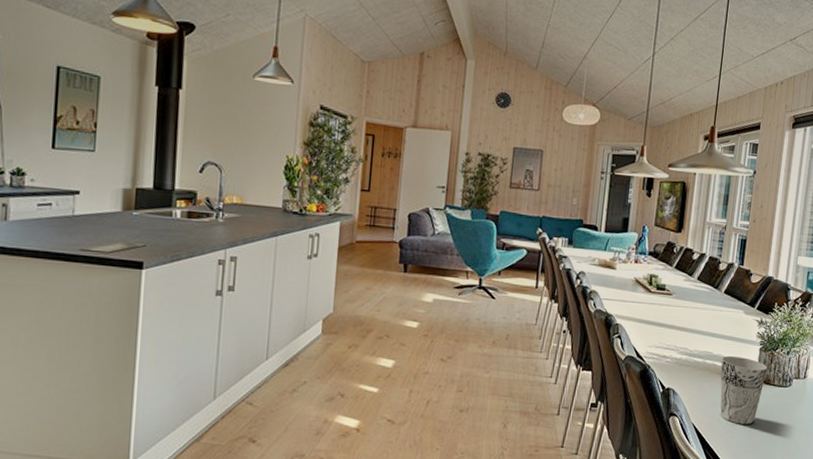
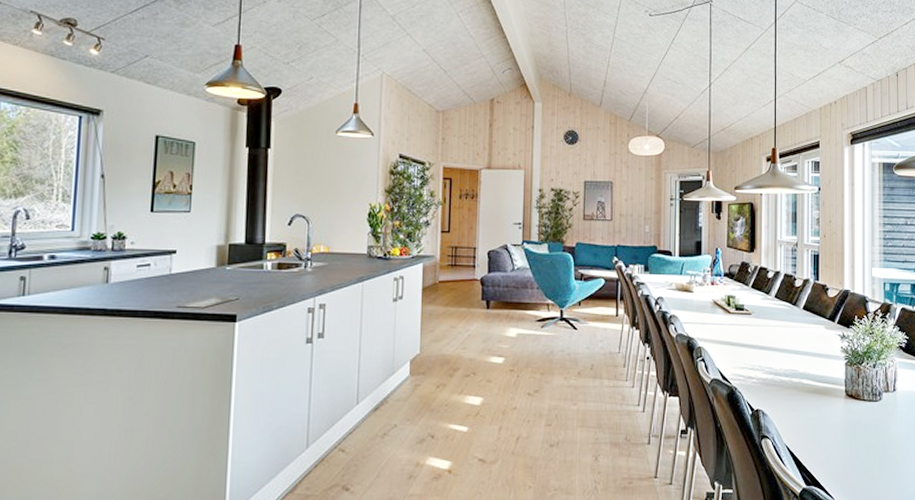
cup: present [720,355,768,425] -> none [808,372,855,443]

